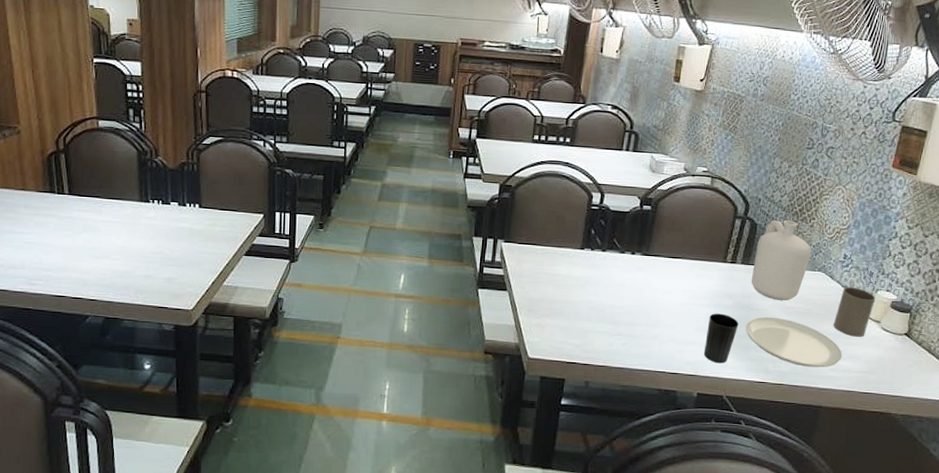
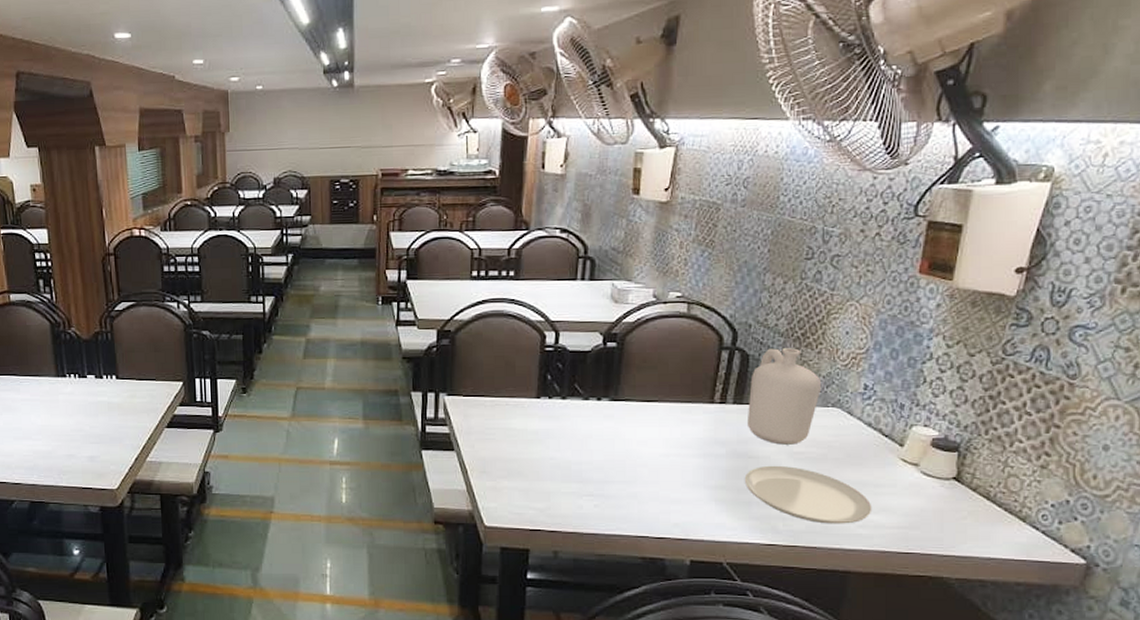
cup: present [703,313,739,364] -> none [694,464,736,524]
cup: present [833,286,876,337] -> none [857,423,910,485]

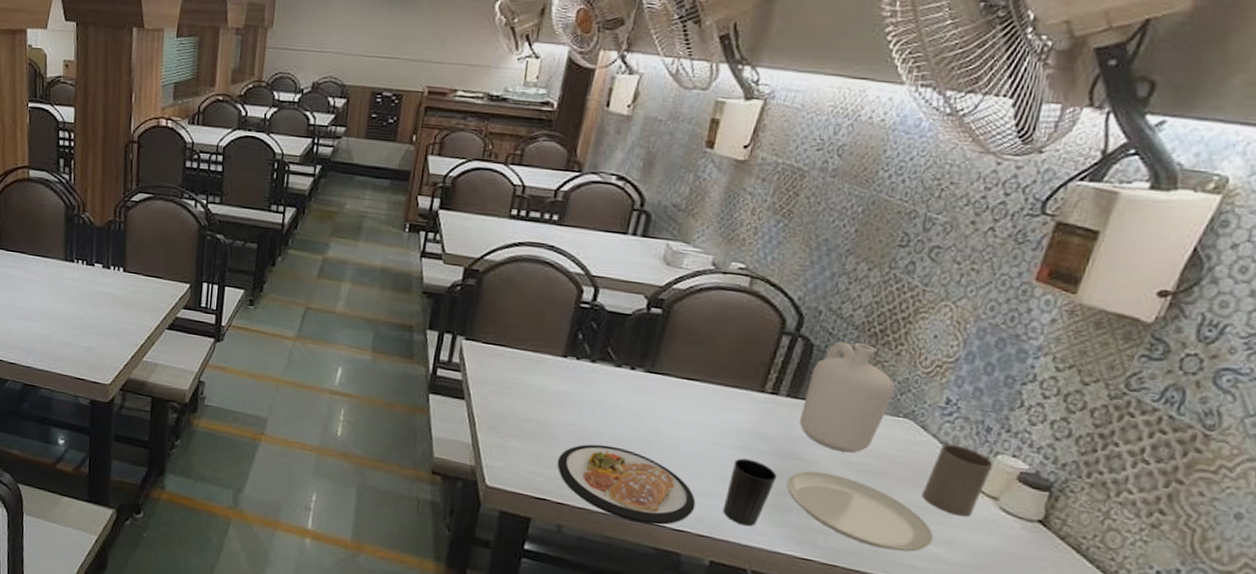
dish: none [545,472,671,536] -> present [557,444,696,525]
cup: none [694,464,736,524] -> present [722,458,777,527]
cup: none [857,423,910,485] -> present [921,443,994,517]

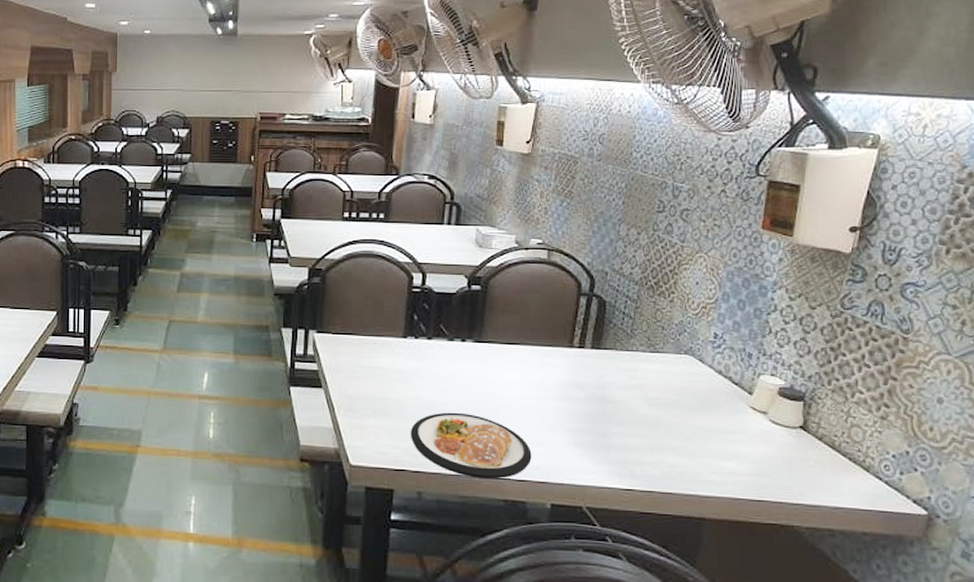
cup: present [722,458,777,527] -> none [554,407,594,468]
plate: present [786,471,934,552] -> none [602,410,725,470]
water jug: present [799,341,896,453] -> none [604,296,675,390]
cup: present [921,443,994,517] -> none [709,371,759,432]

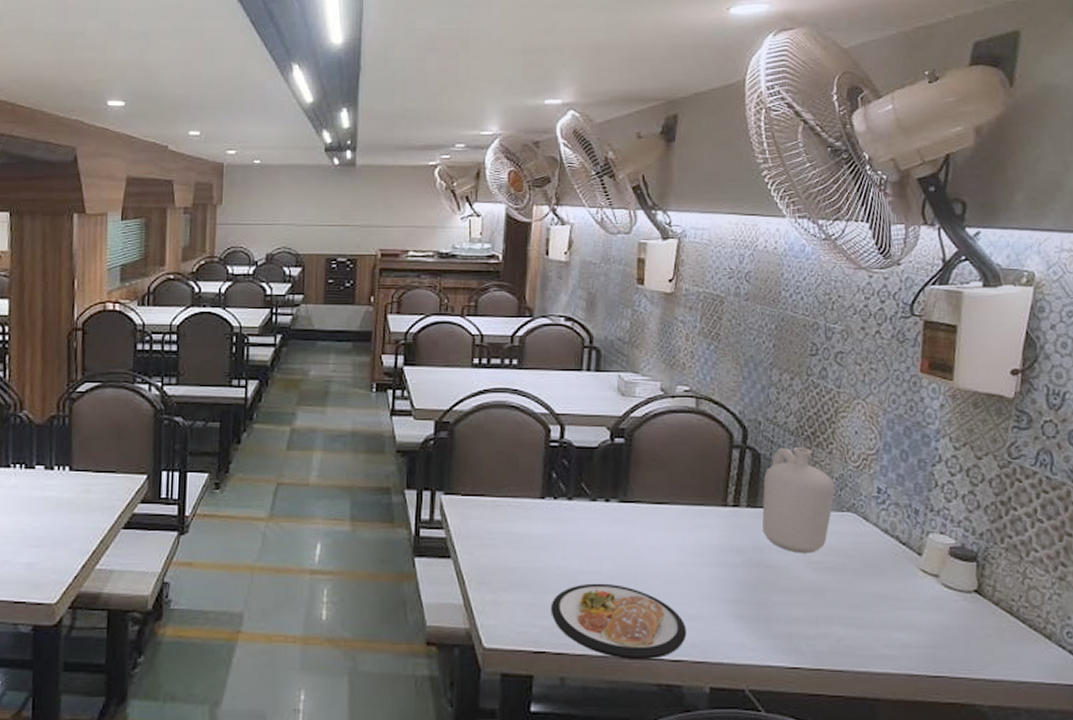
water jug: none [604,296,675,390] -> present [761,447,836,553]

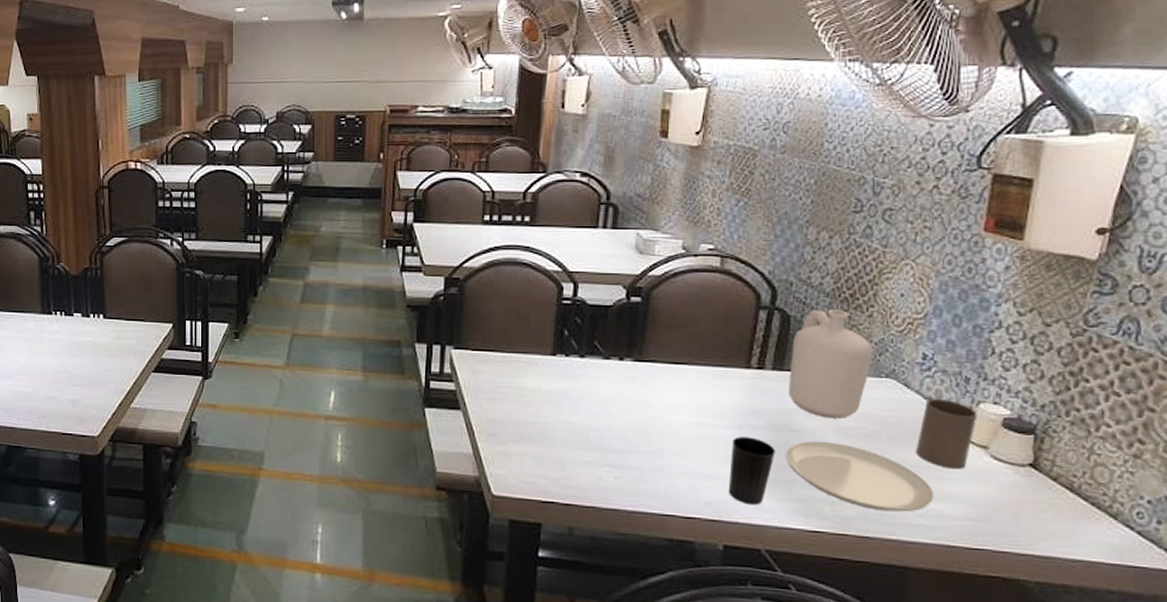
dish: present [550,583,687,659] -> none [560,439,701,515]
cup: none [711,575,754,644] -> present [728,436,775,505]
plate: none [762,576,897,643] -> present [785,440,935,512]
cup: none [877,530,928,598] -> present [915,398,978,469]

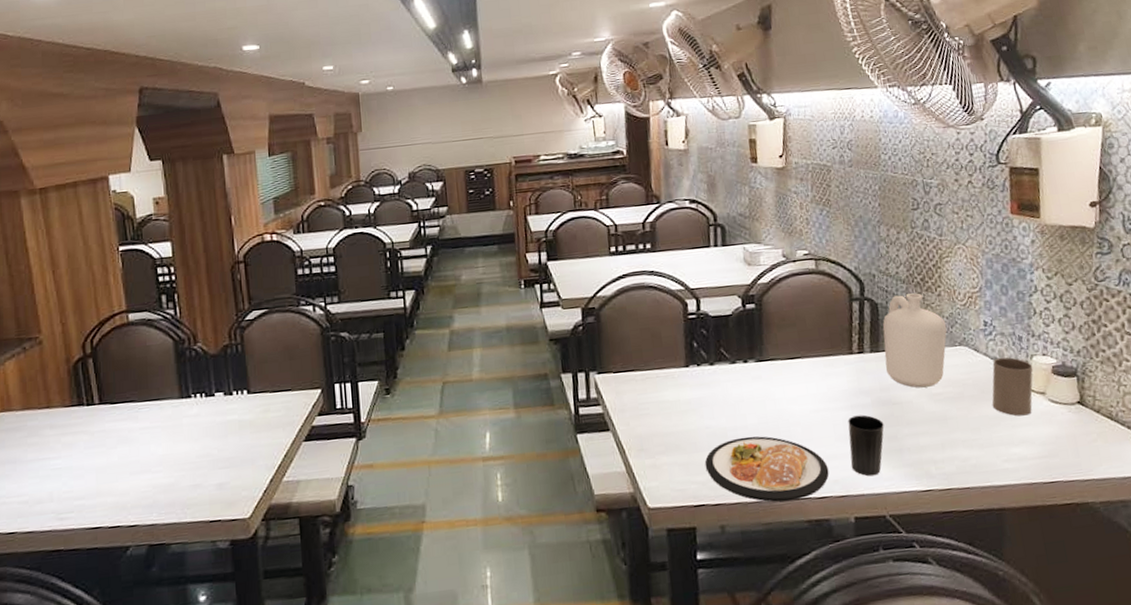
dish: none [560,439,701,515] -> present [705,436,829,502]
plate: present [785,440,935,512] -> none [892,408,1014,463]

